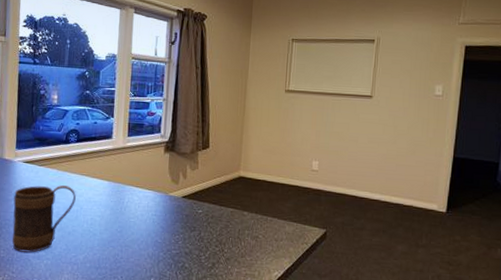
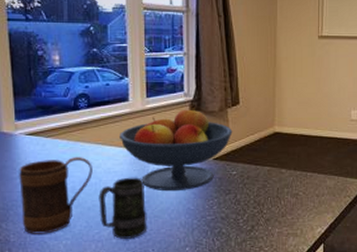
mug: none [77,207,119,265] -> present [98,177,147,239]
fruit bowl: none [101,149,202,224] -> present [120,108,233,192]

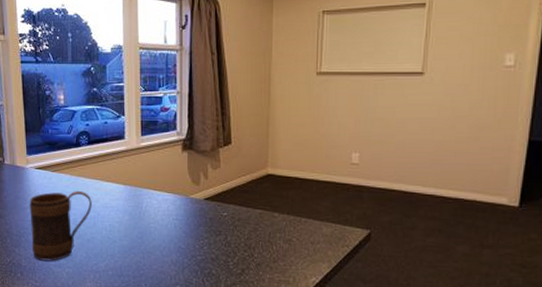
mug: present [98,177,147,239] -> none [97,212,141,272]
fruit bowl: present [120,108,233,192] -> none [116,147,224,229]

